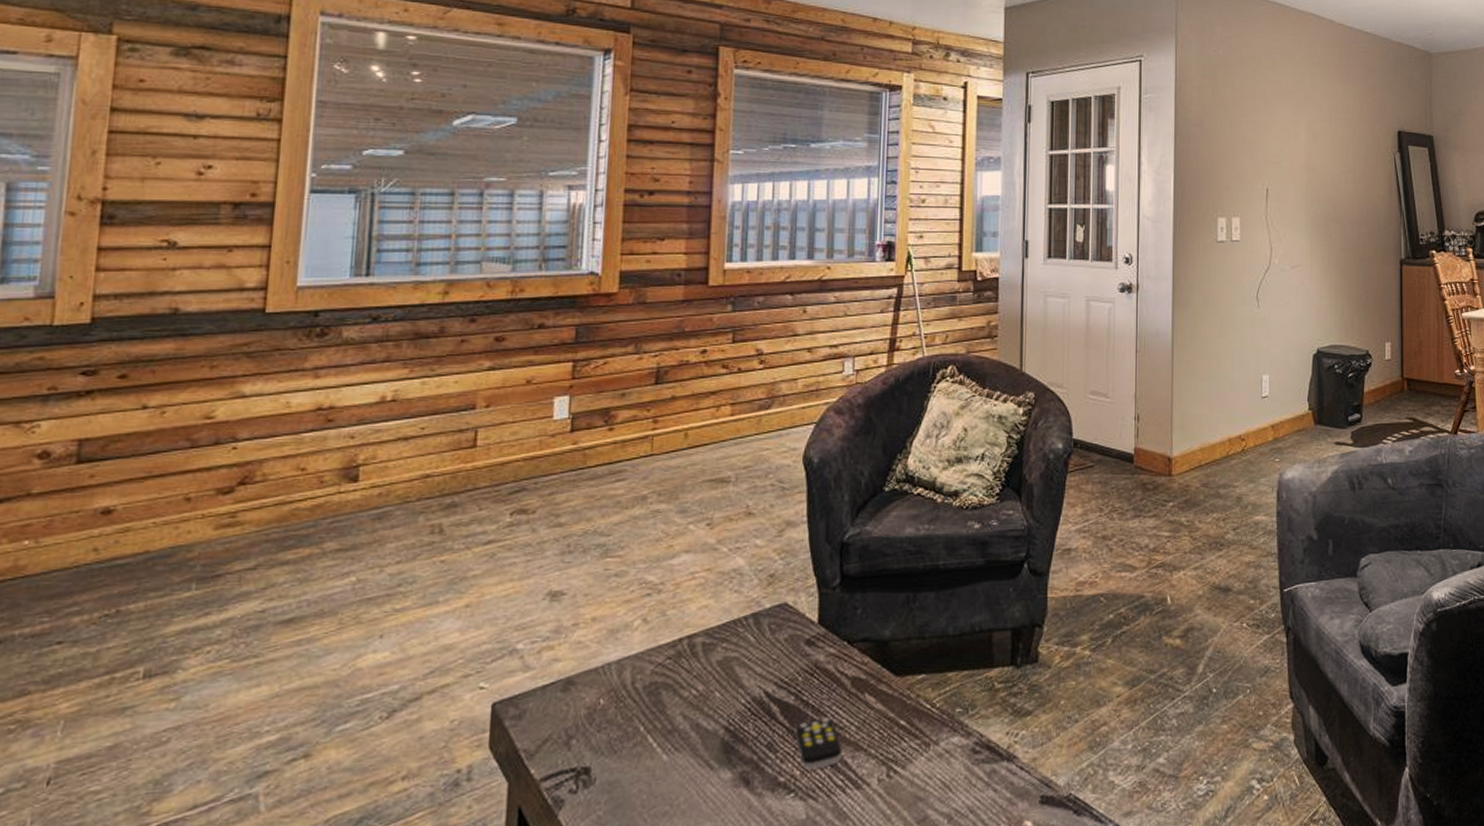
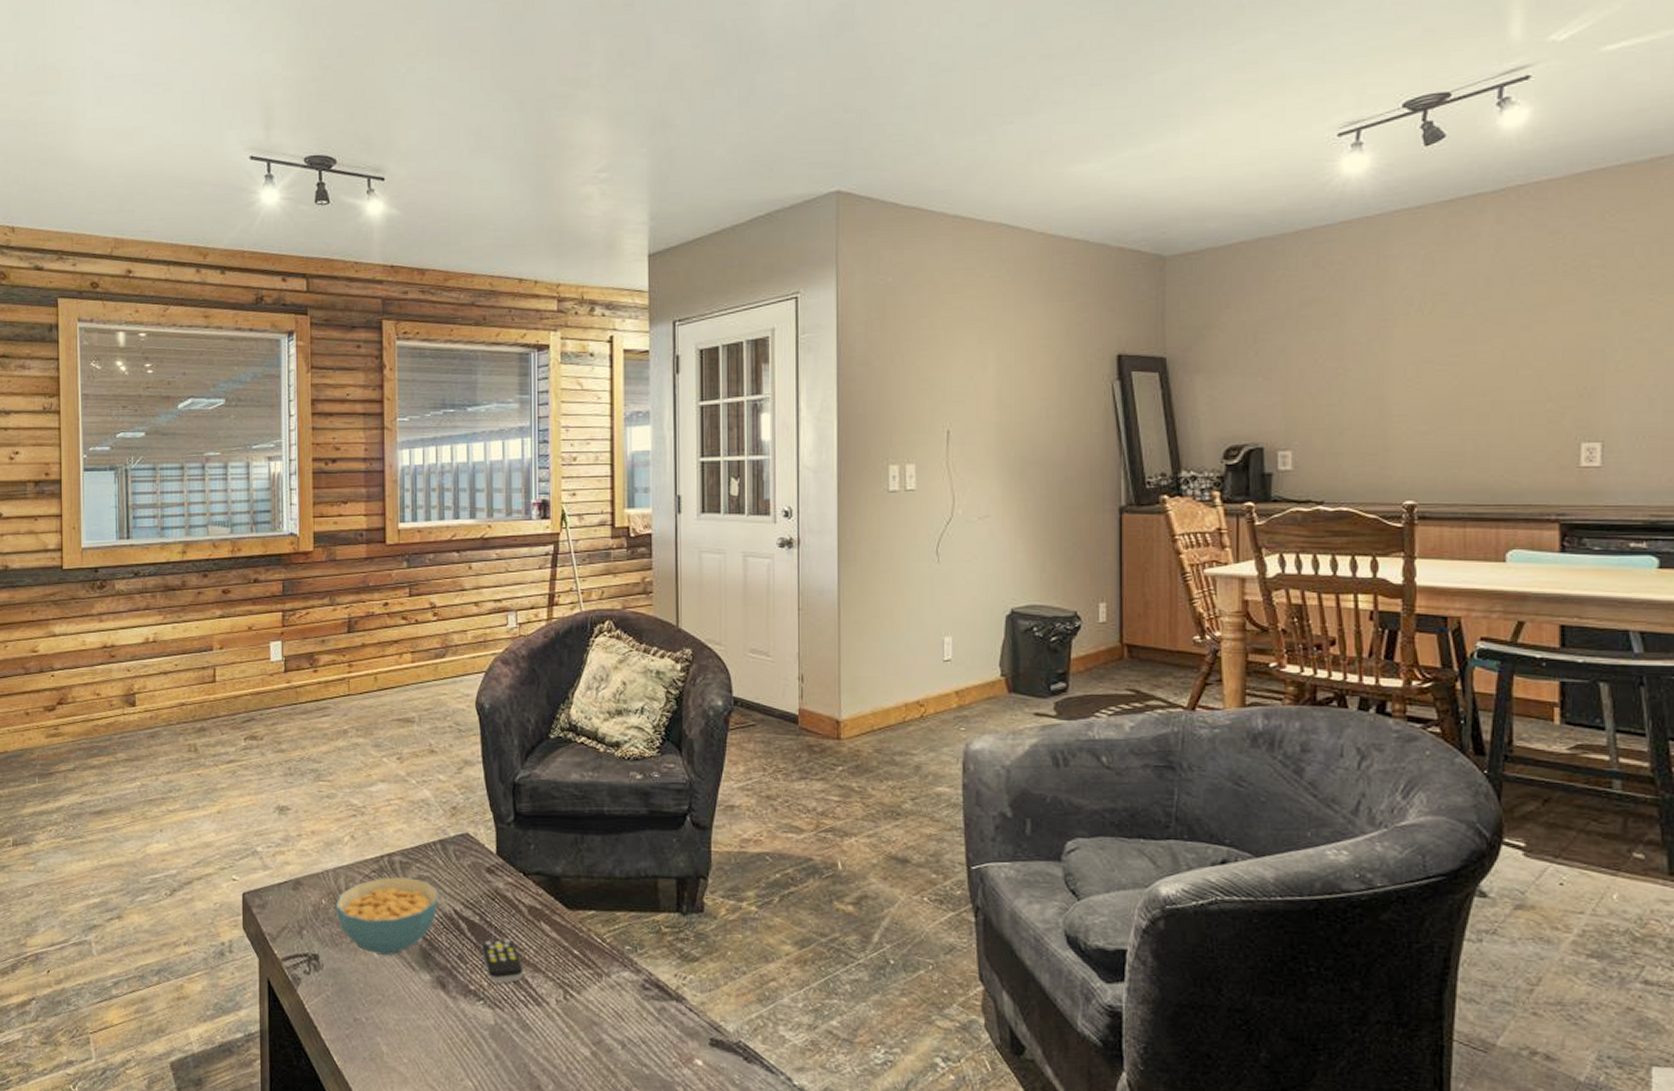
cereal bowl: none [617,660,748,758] -> present [335,876,439,956]

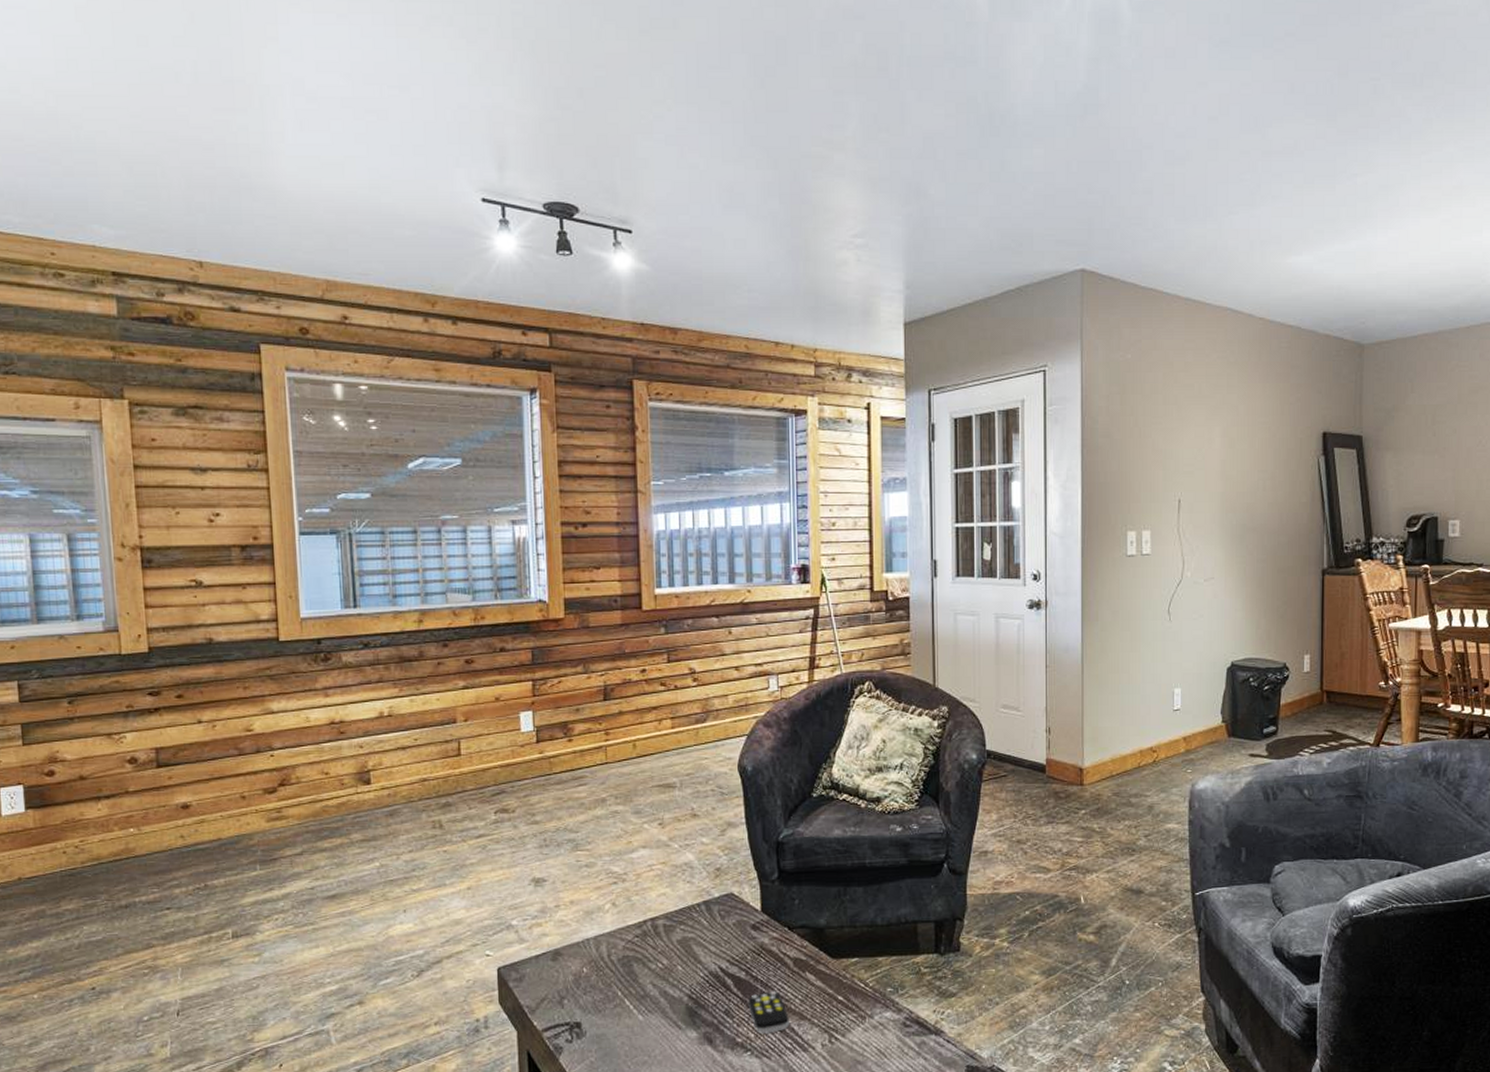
cereal bowl: present [335,876,439,956] -> none [597,939,704,1018]

